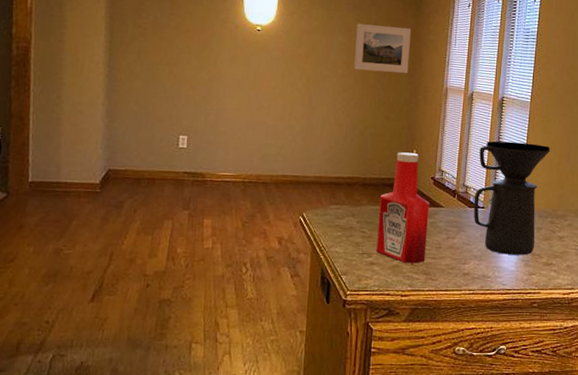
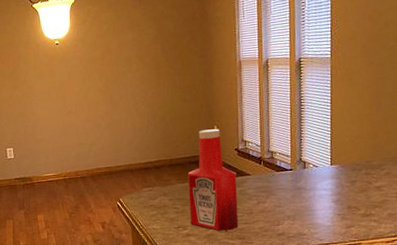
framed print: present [354,23,411,73] -> none [144,10,200,61]
coffee maker: present [473,141,550,255] -> none [280,98,358,212]

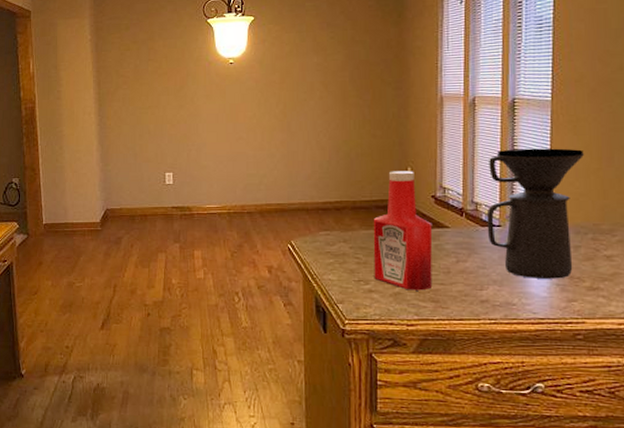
coffee maker: none [280,98,358,212] -> present [486,148,584,279]

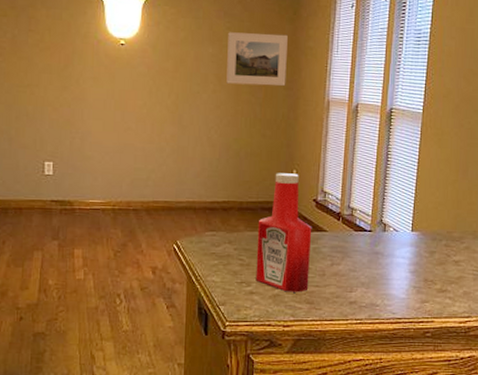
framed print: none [332,37,394,89] -> present [226,32,288,86]
coffee maker: present [486,148,584,279] -> none [359,157,445,282]

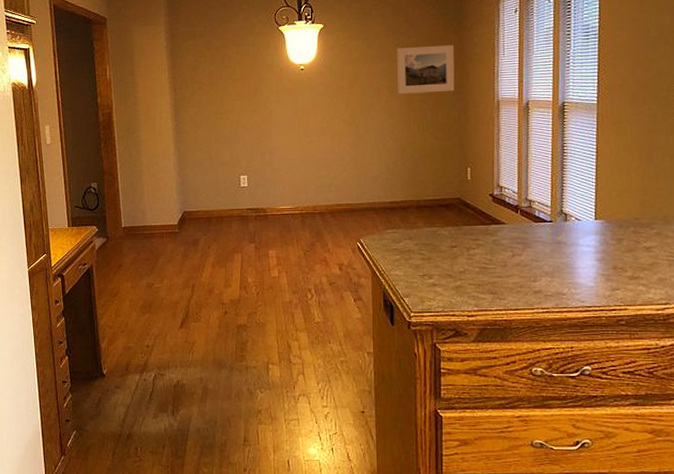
ketchup bottle: present [256,173,312,293] -> none [436,171,491,283]

